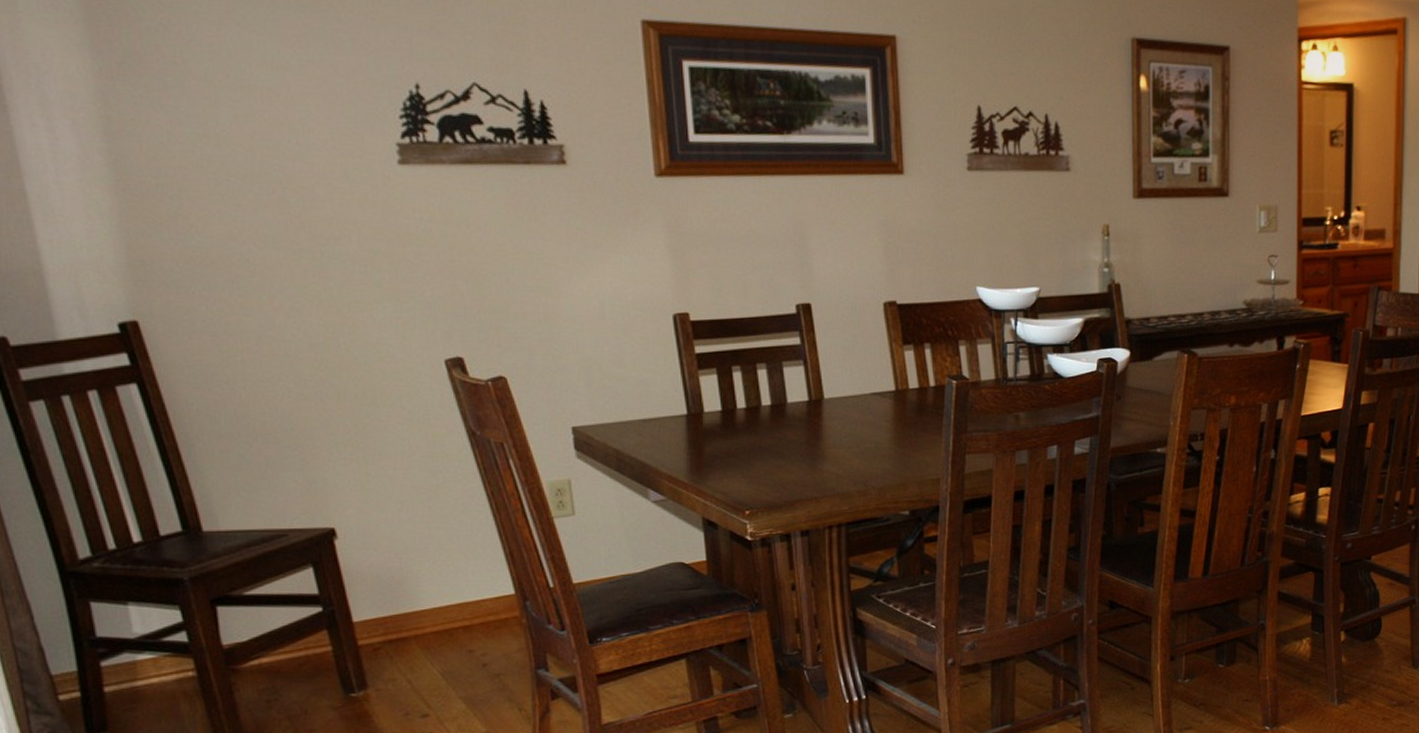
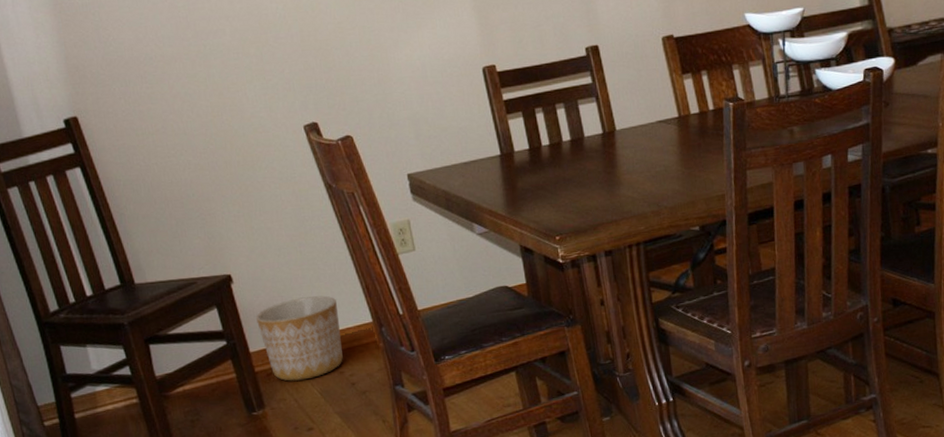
planter: none [365,560,474,659] -> present [256,295,343,381]

